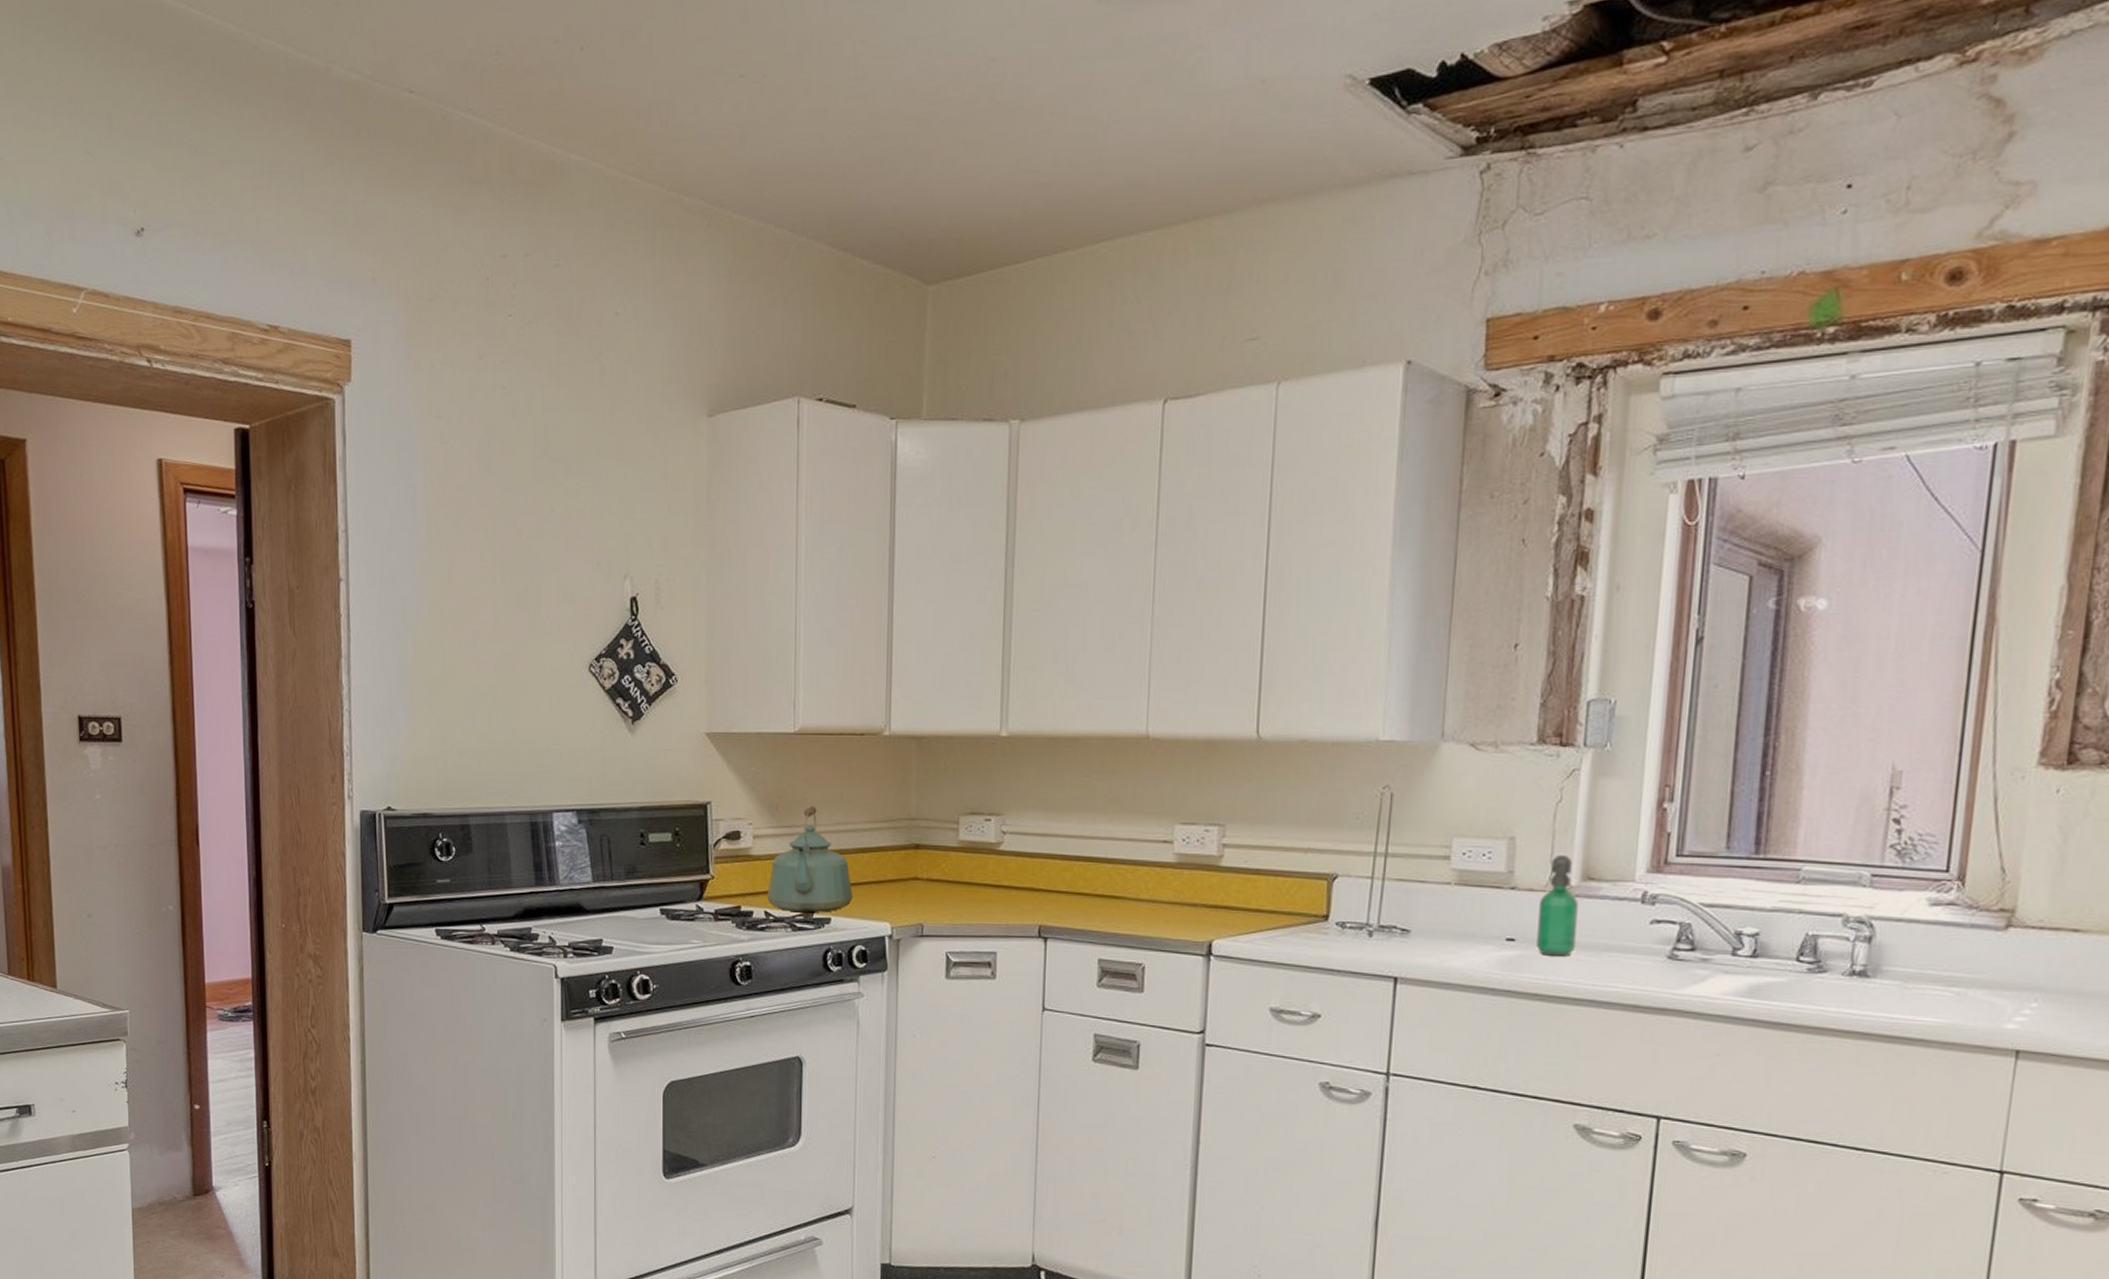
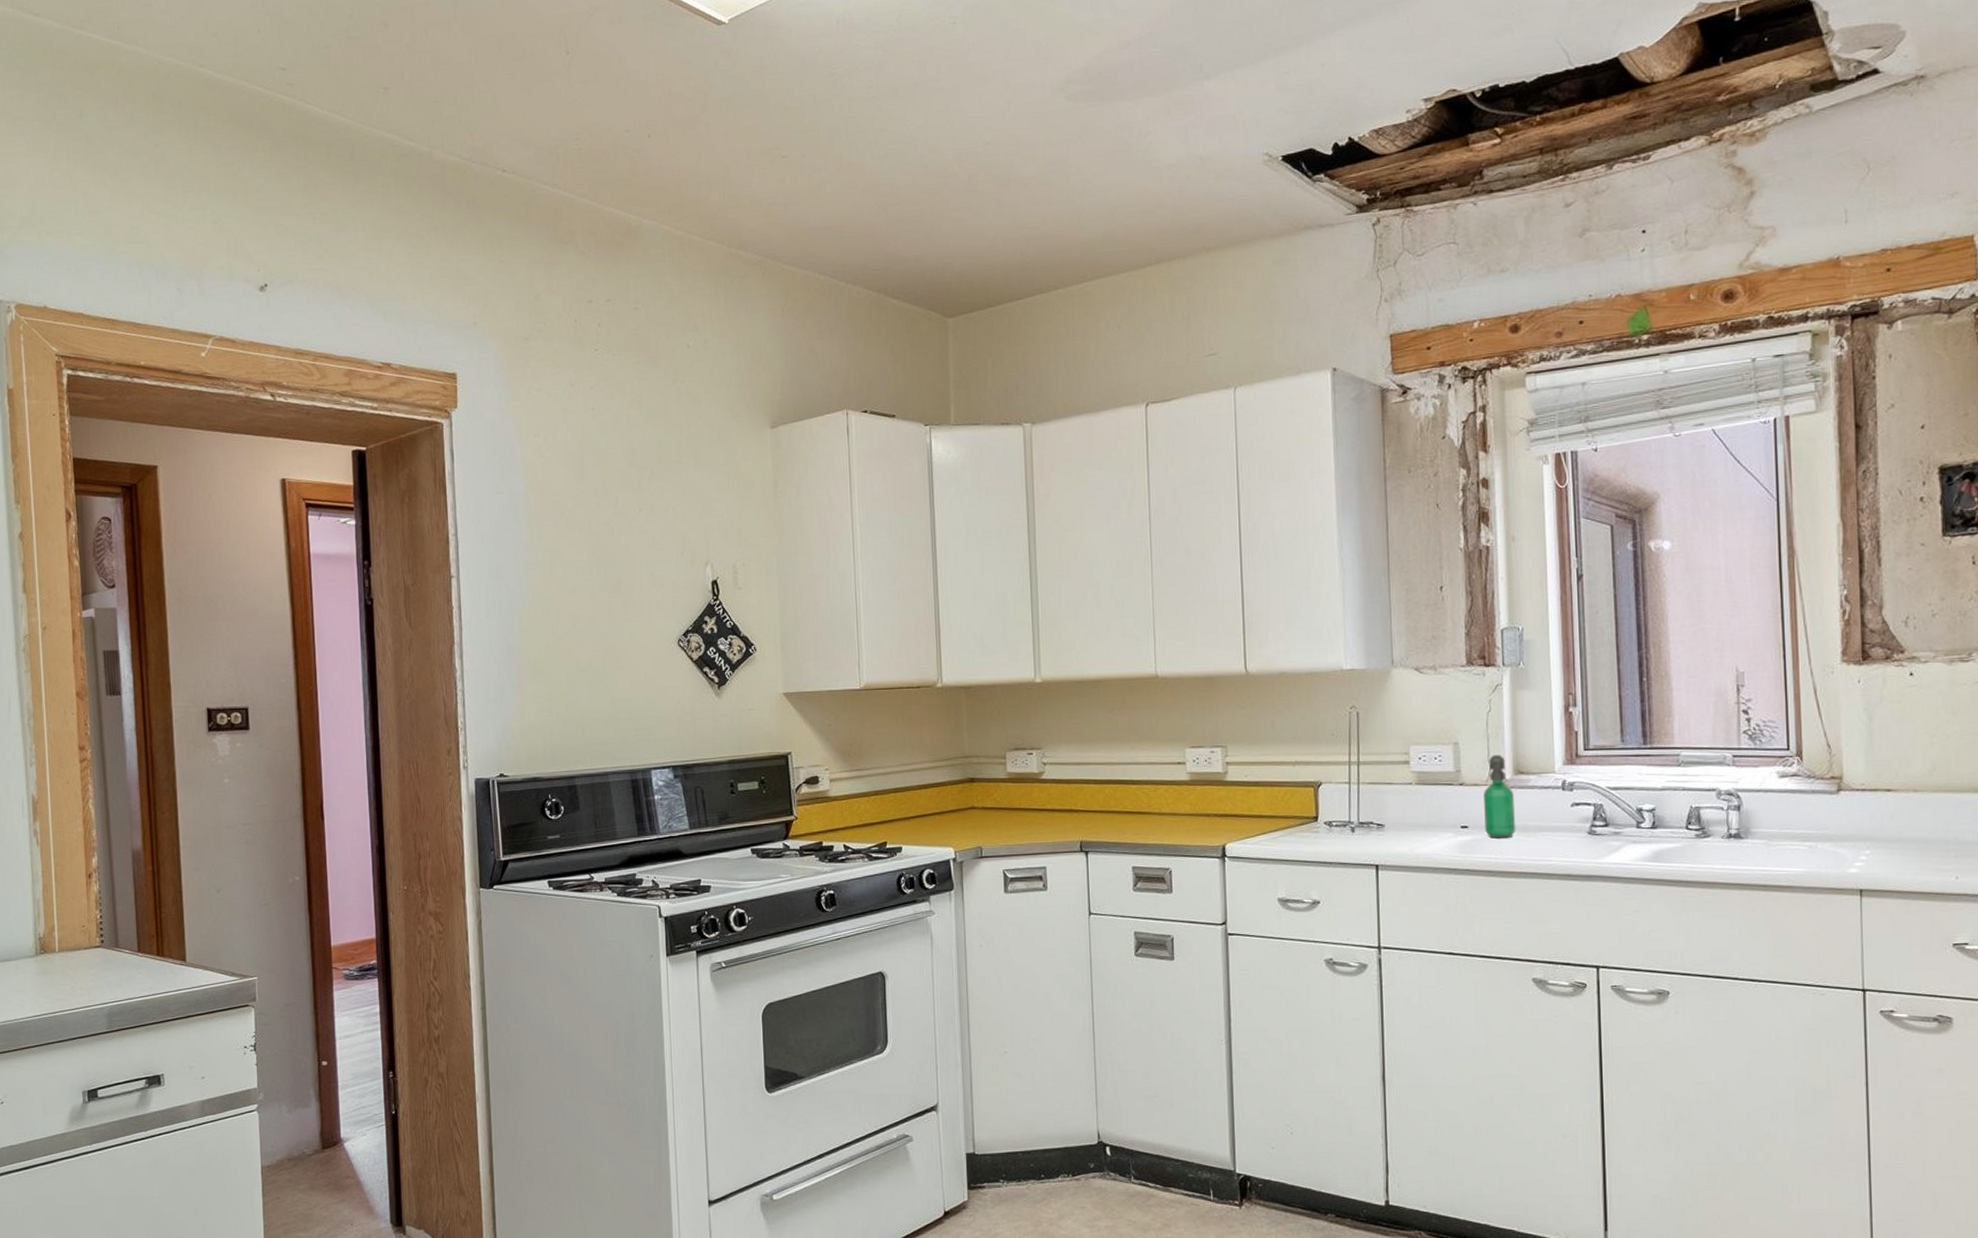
kettle: present [767,806,853,912] -> none [845,751,920,843]

